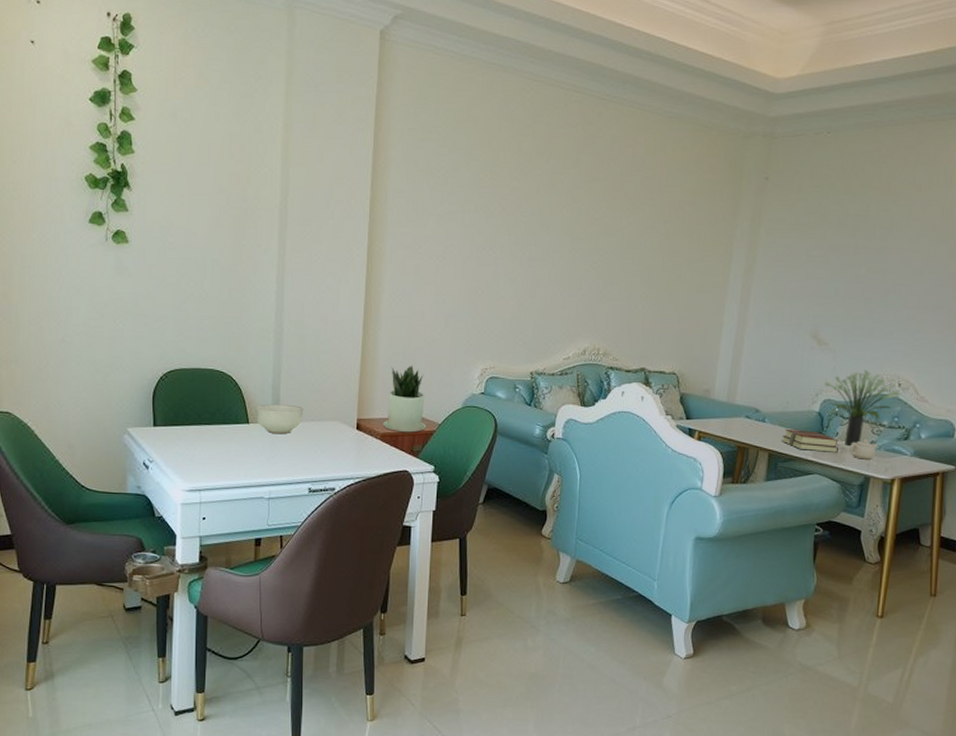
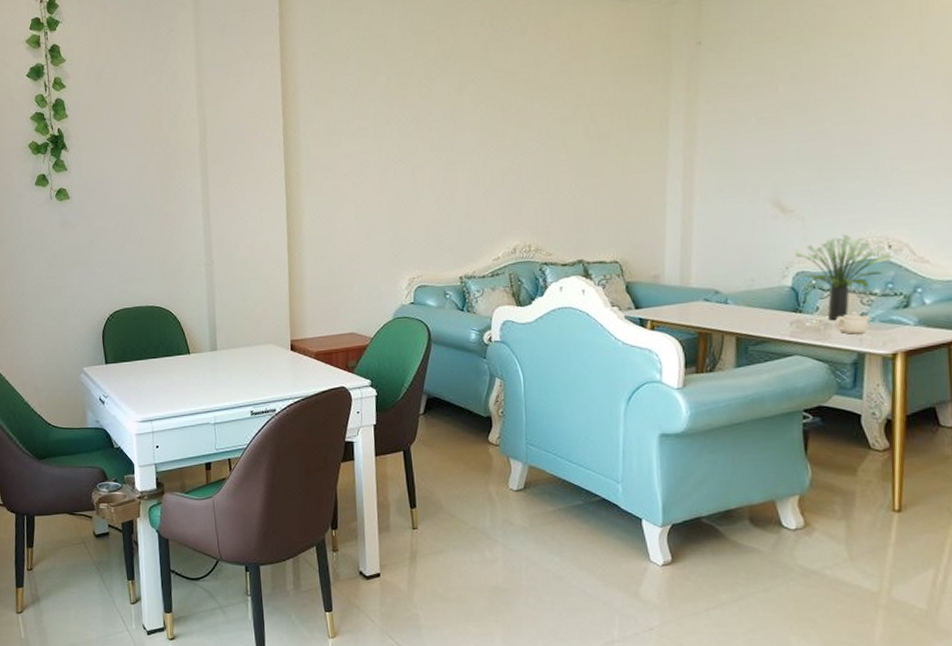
bowl: present [255,404,304,433] -> none [194,332,240,361]
planter: present [383,365,427,434] -> none [316,282,359,351]
books: present [782,428,838,454] -> none [750,308,821,331]

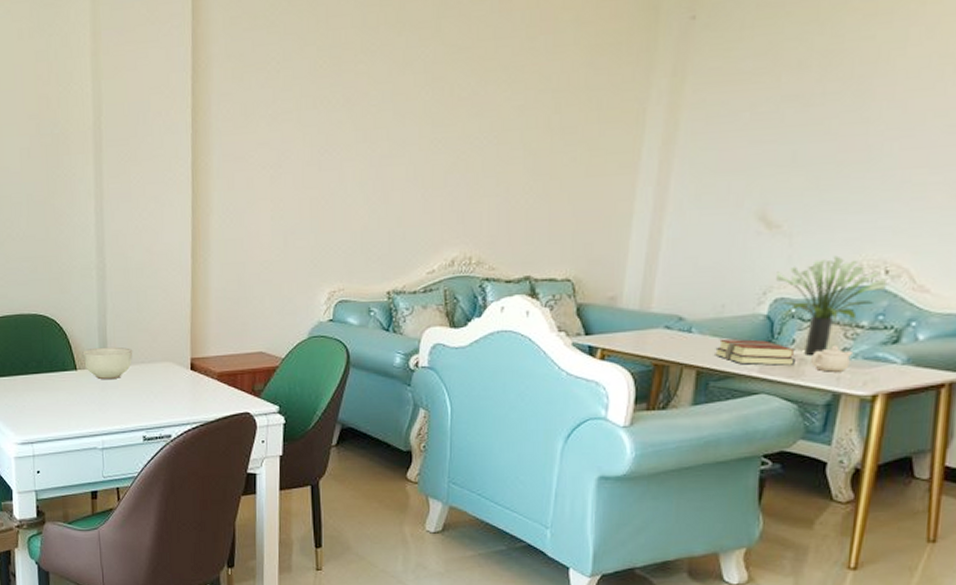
bowl: none [194,332,240,361] -> present [82,347,133,379]
books: none [750,308,821,331] -> present [715,338,795,367]

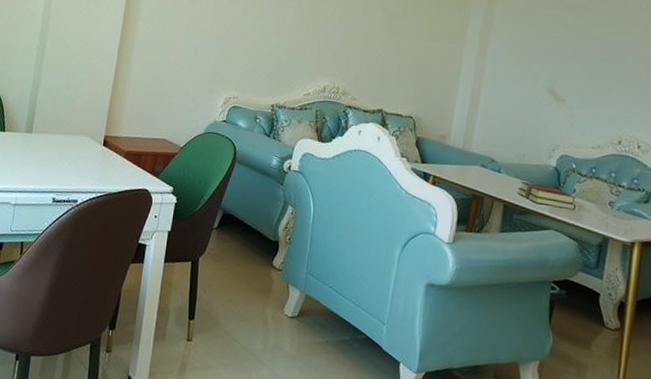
bowl: present [82,347,133,379] -> none [12,114,57,144]
flower arrangement: present [776,255,888,355] -> none [562,128,640,204]
teapot: present [809,344,852,372] -> none [586,197,616,220]

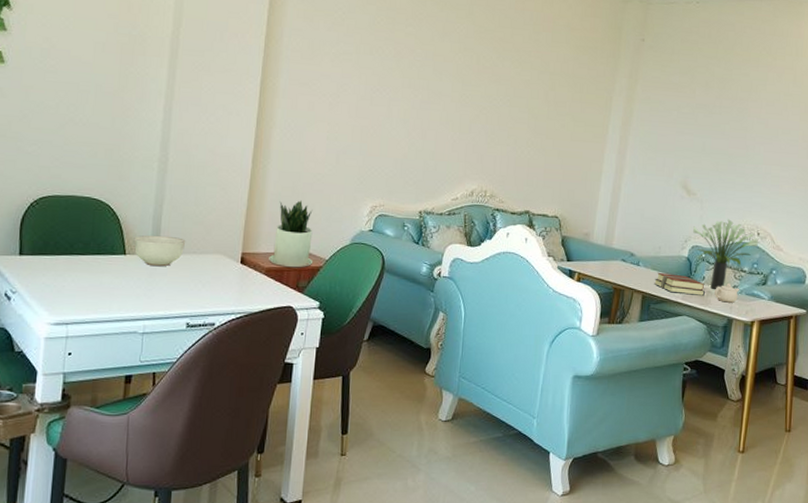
bowl: none [12,114,57,144] -> present [133,235,186,266]
planter: none [128,89,171,154] -> present [269,200,314,269]
flower arrangement: none [562,128,640,204] -> present [693,219,759,289]
teapot: none [586,197,616,220] -> present [713,282,739,303]

